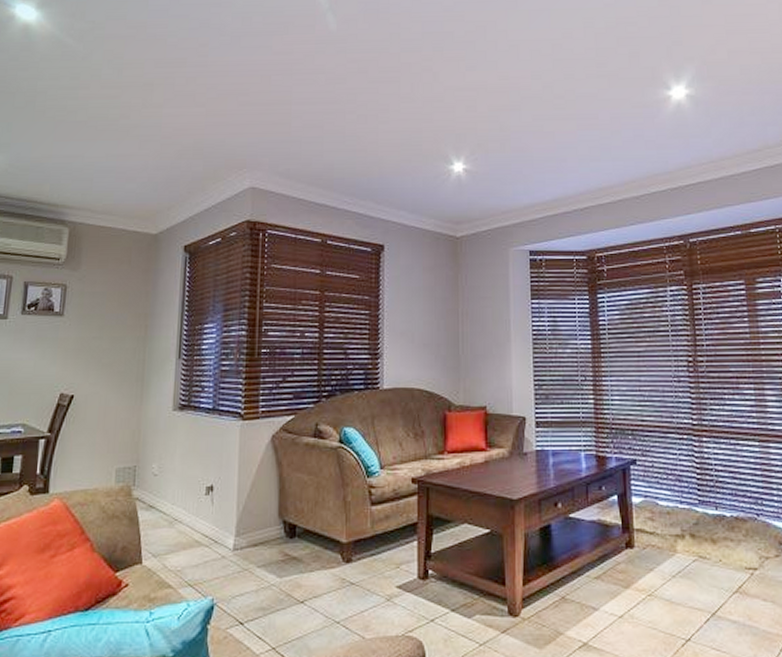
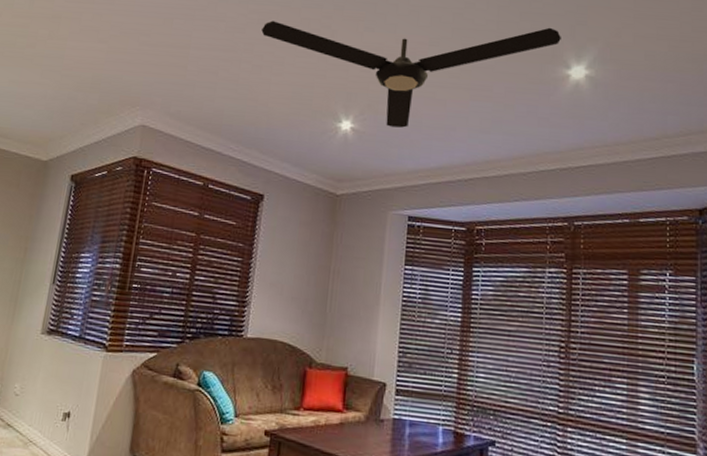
ceiling fan: none [362,50,659,164] -> present [261,20,561,128]

